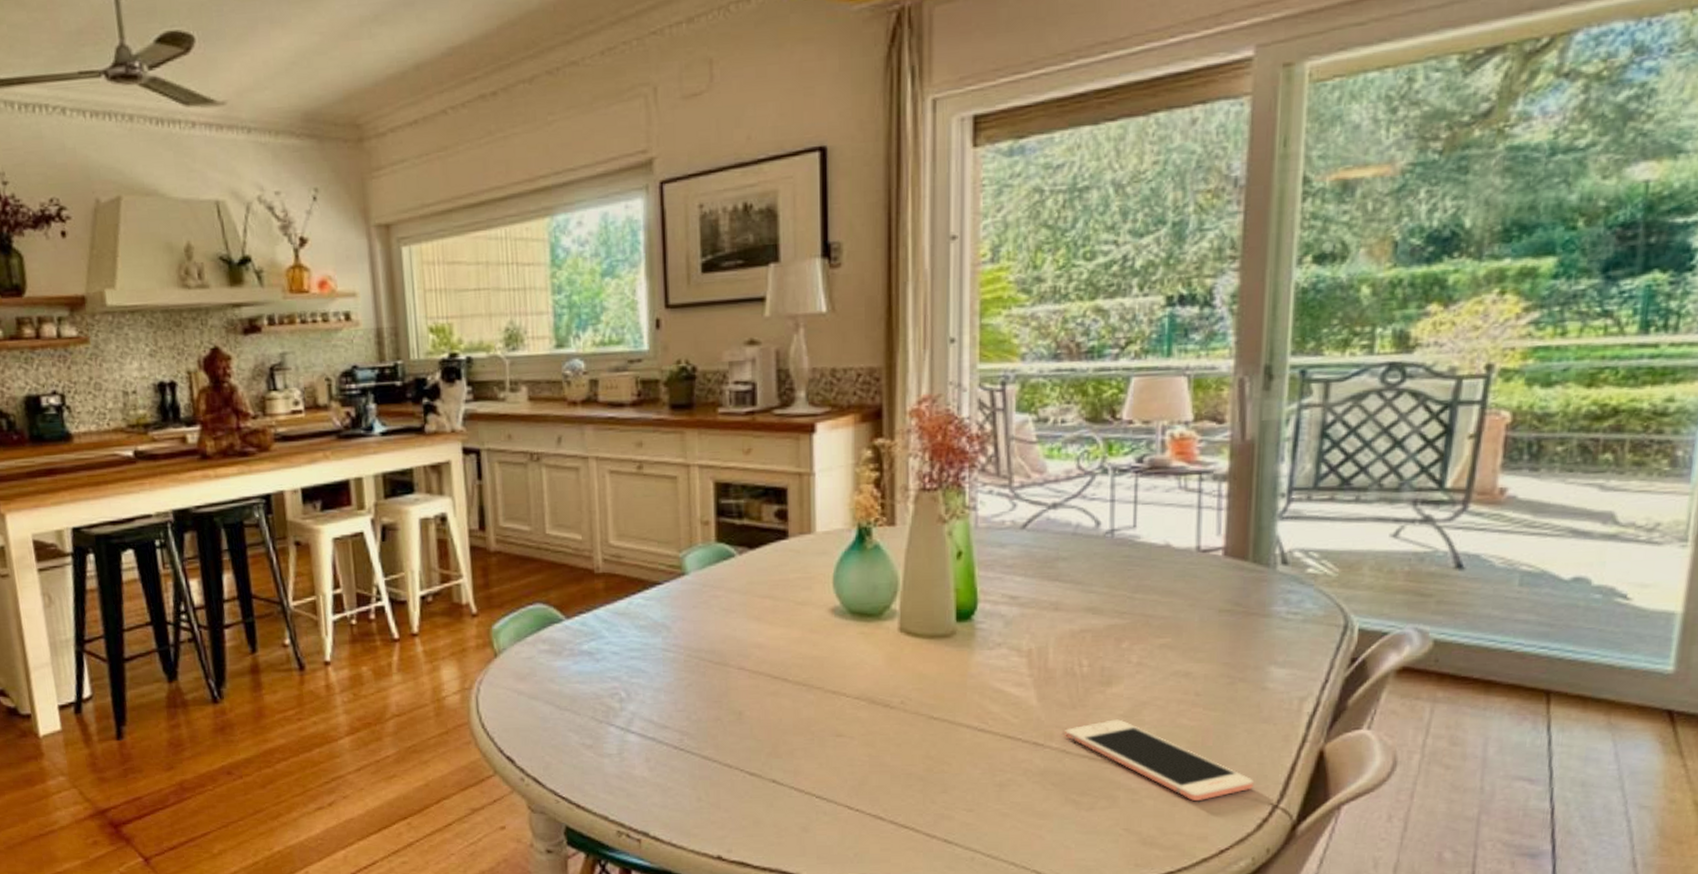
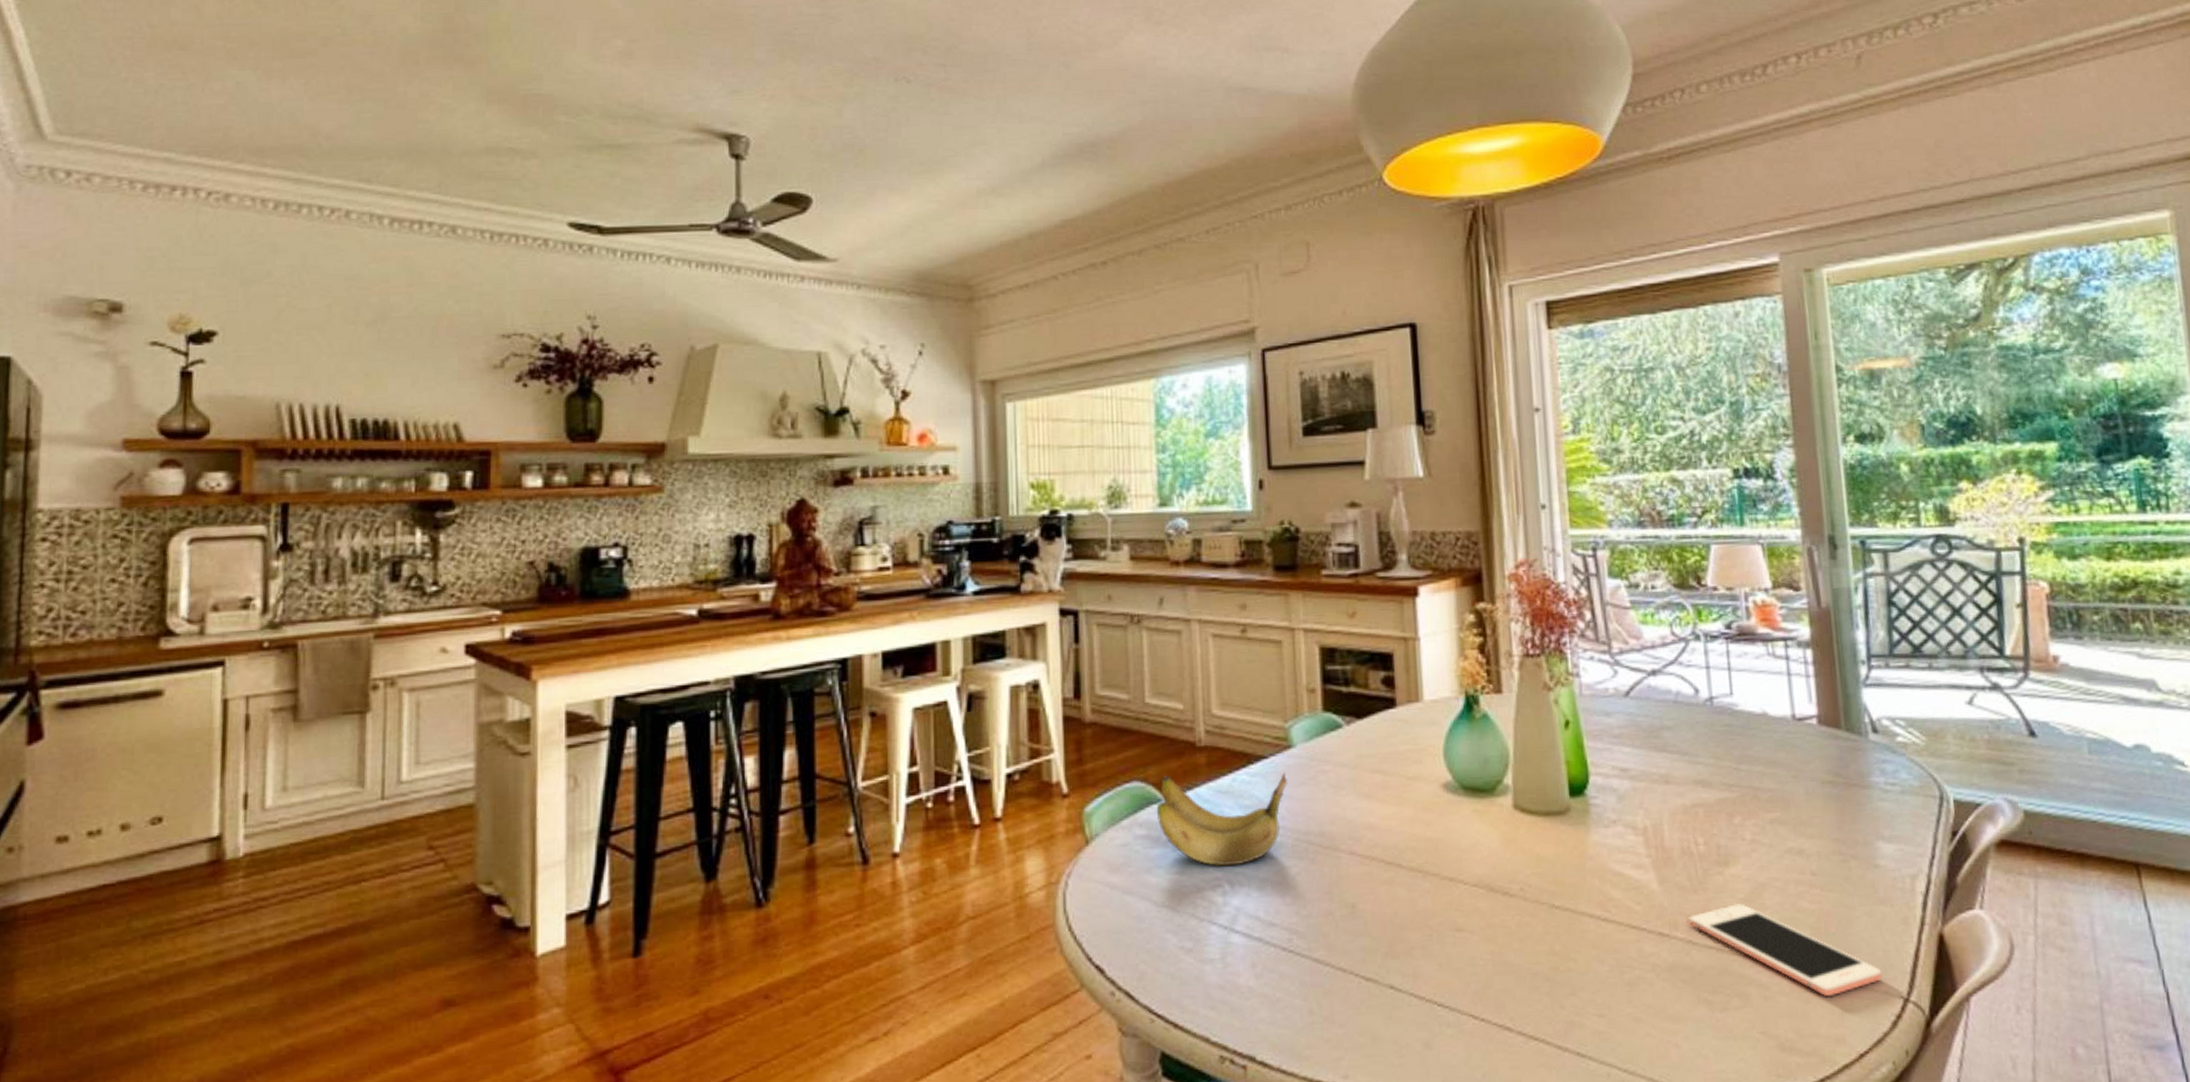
banana: none [557,597,682,678] -> present [1156,772,1288,867]

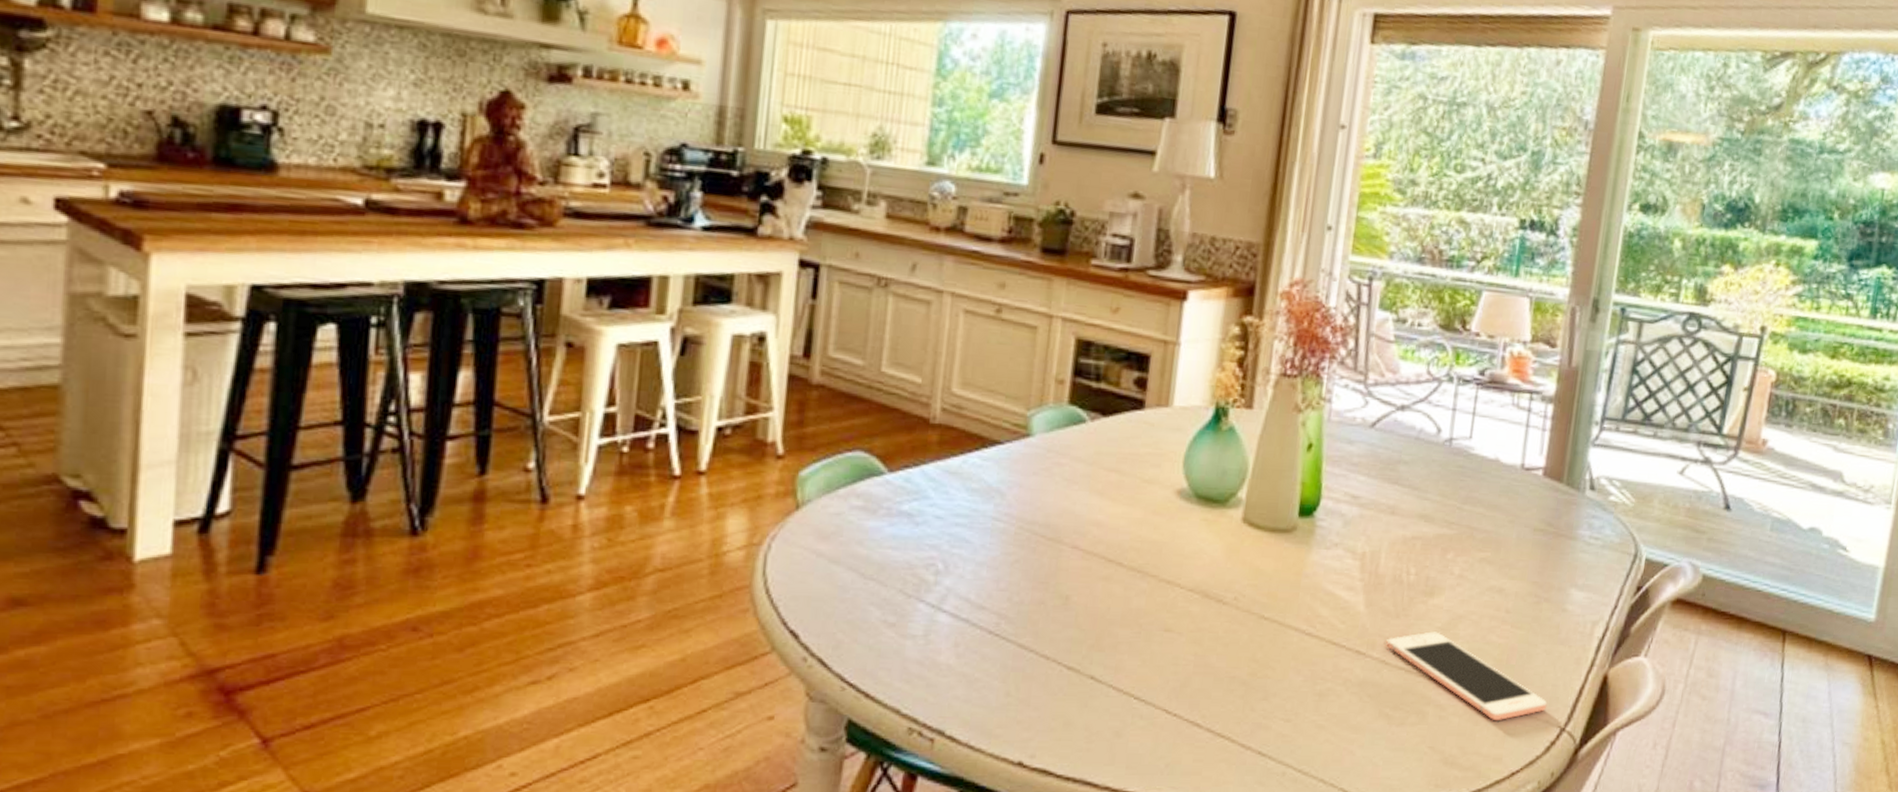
banana: present [1156,772,1288,867] -> none [877,449,1021,547]

